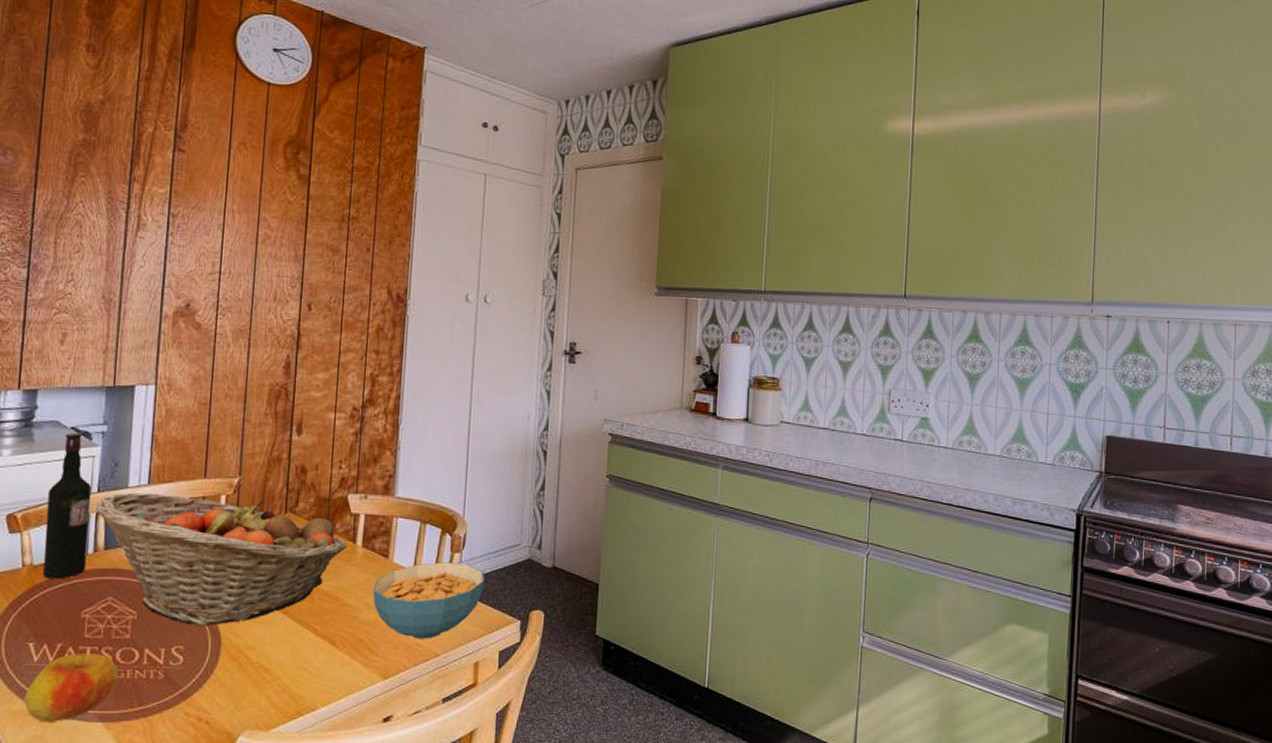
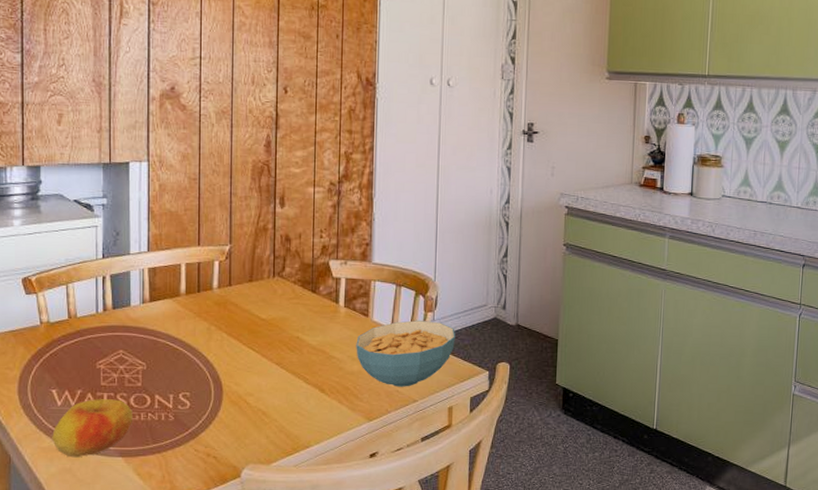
wine bottle: present [42,432,92,579] -> none [58,205,97,335]
fruit basket: present [96,493,347,627] -> none [102,259,330,376]

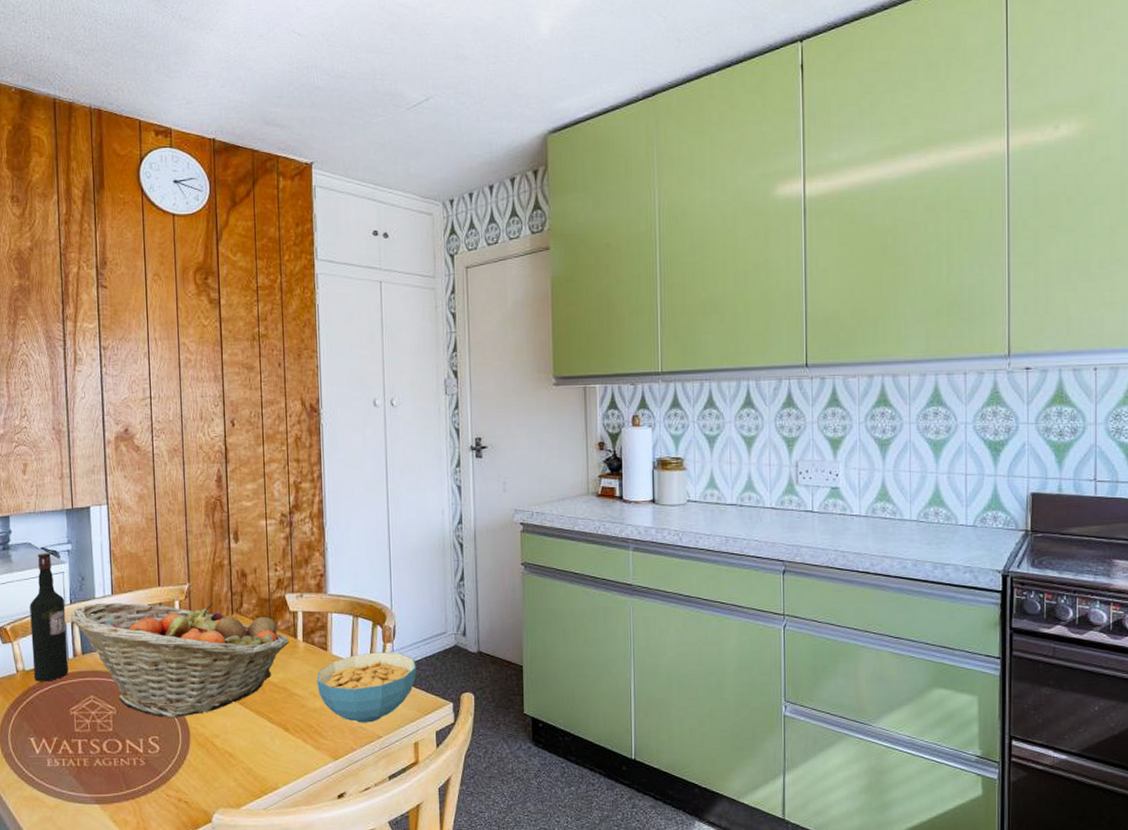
apple: present [52,399,132,457] -> none [32,745,106,805]
wine bottle: none [58,205,97,335] -> present [30,552,68,682]
fruit basket: none [102,259,330,376] -> present [71,602,289,719]

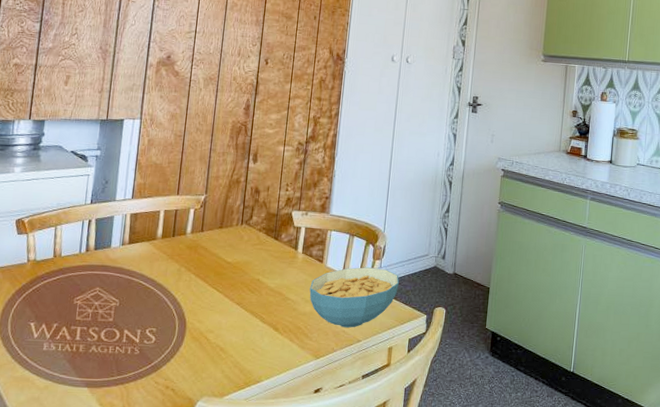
wine bottle: present [30,552,68,682] -> none [43,155,86,272]
fruit basket: present [71,602,289,719] -> none [89,205,290,313]

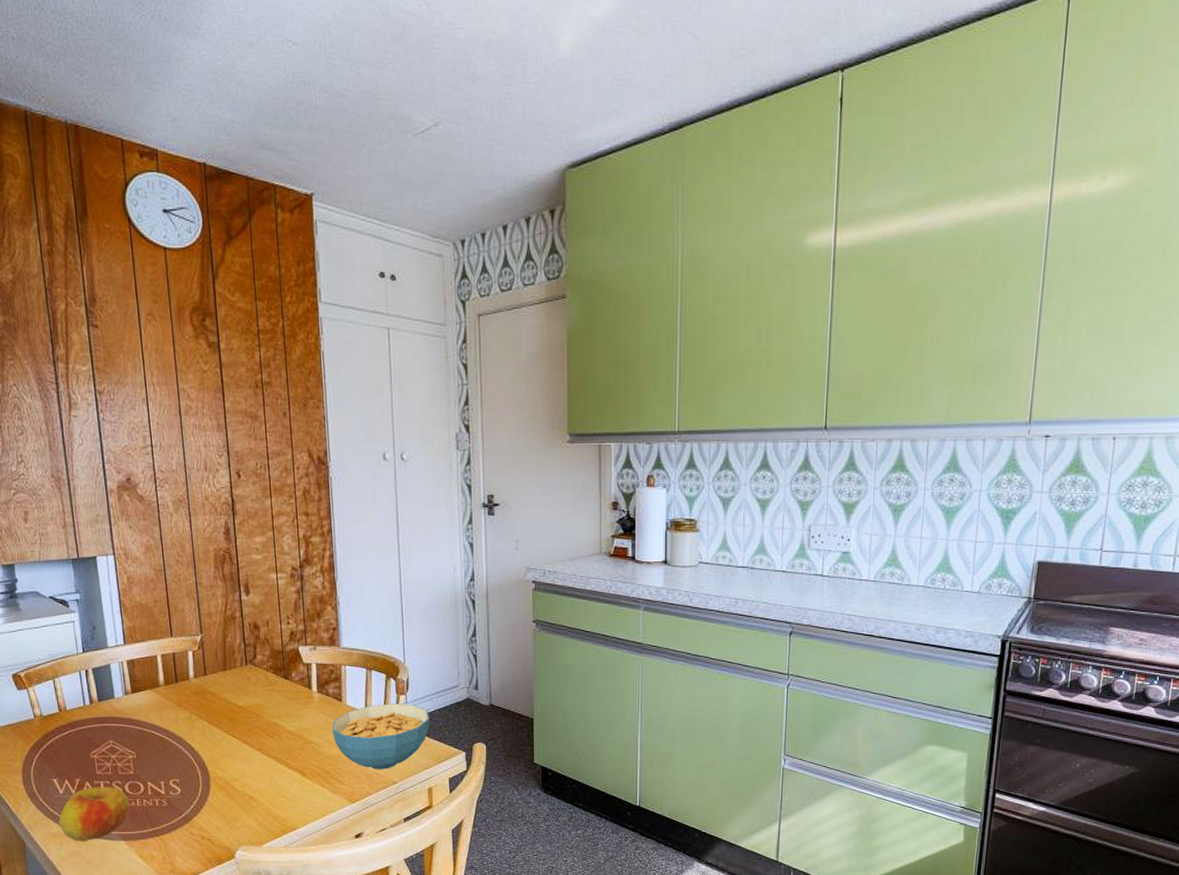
apple: none [25,332,102,387] -> present [58,787,130,841]

